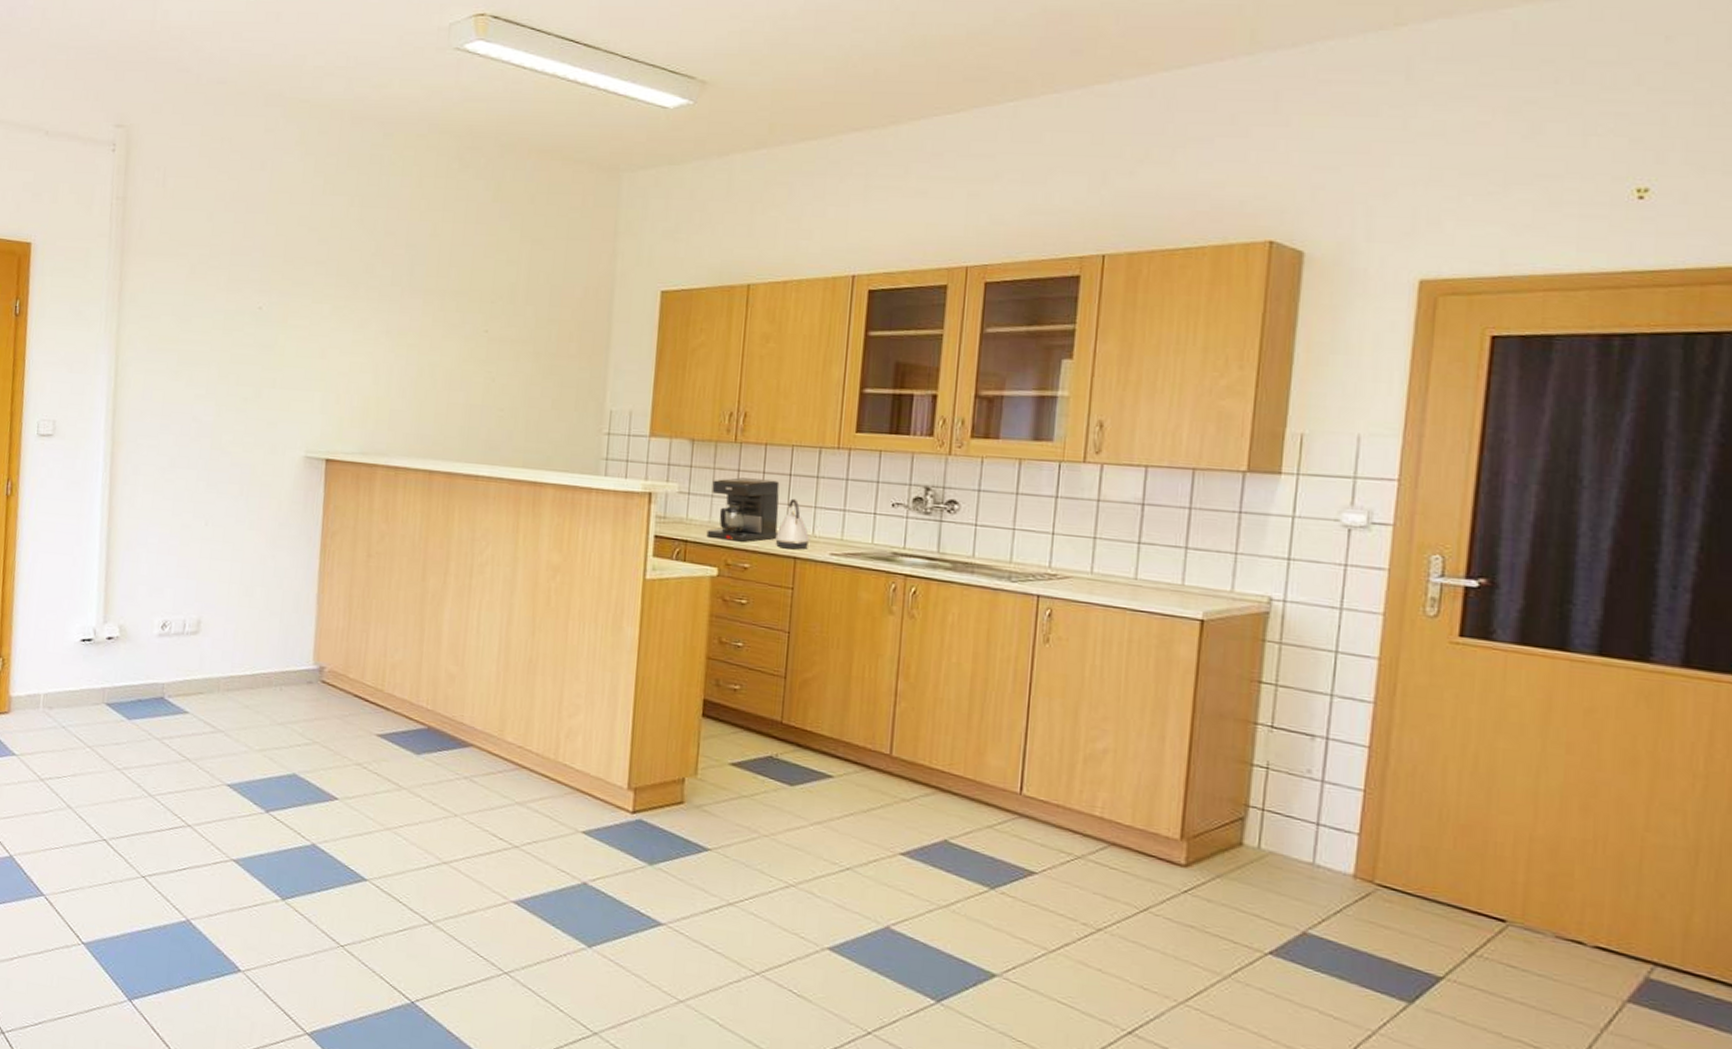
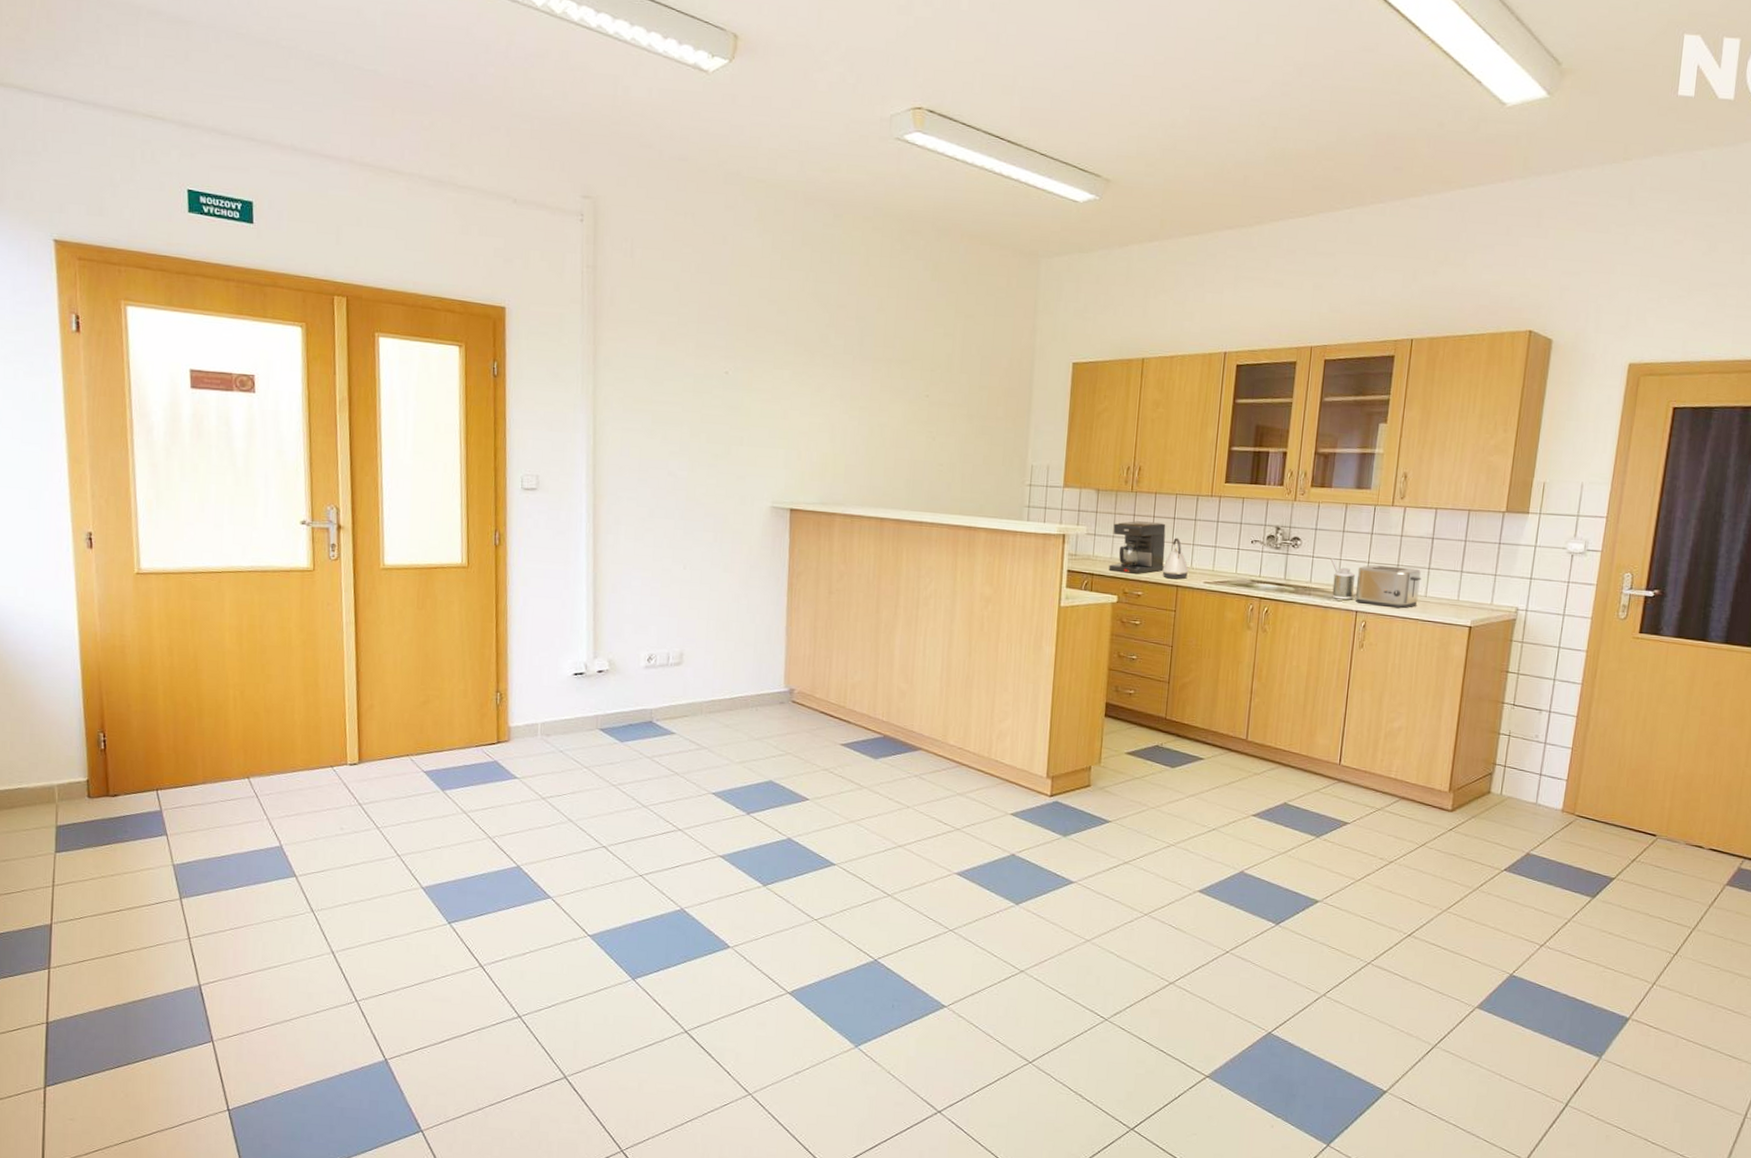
soap dispenser: none [1000,527,1036,581] -> present [1330,558,1356,600]
toaster: none [1035,536,1129,595] -> present [1355,564,1421,609]

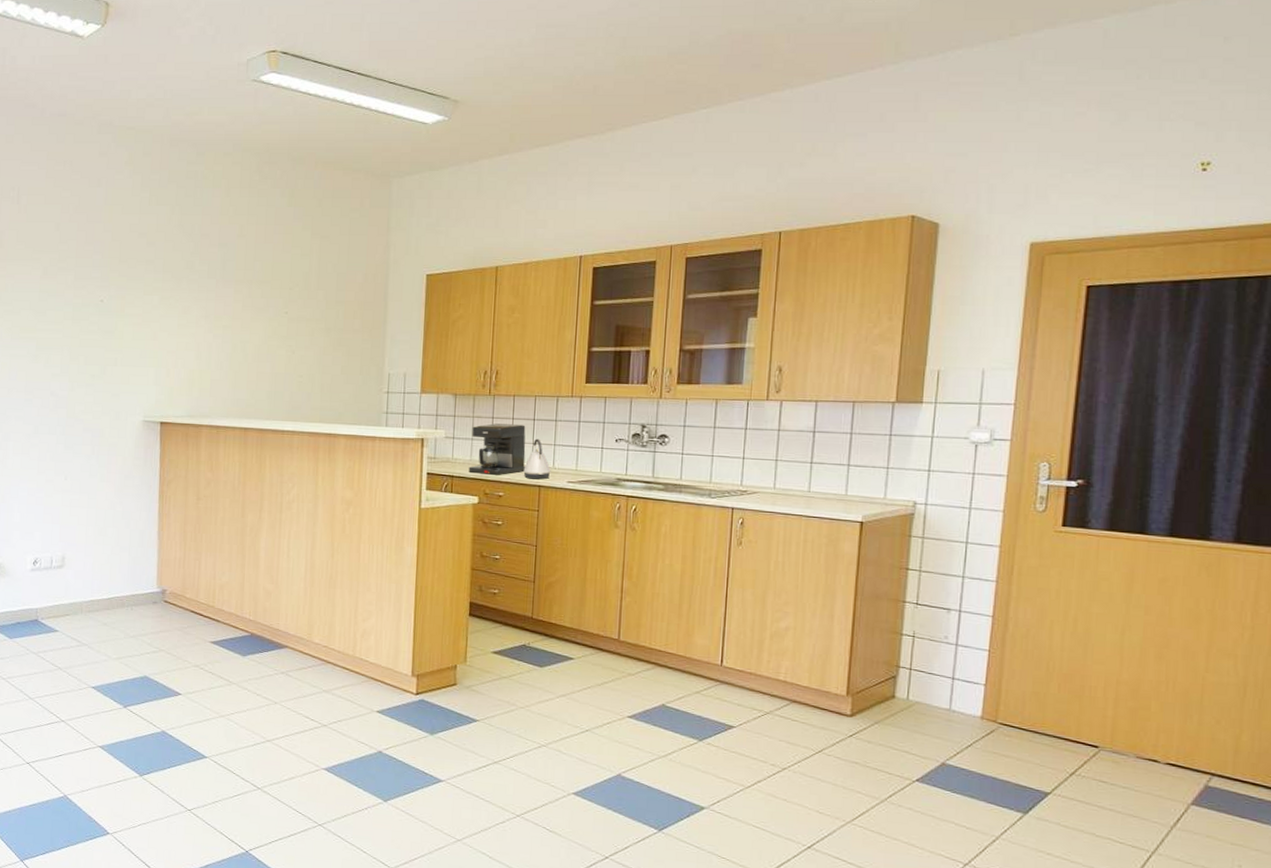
soap dispenser: present [1330,558,1356,600] -> none [701,455,730,497]
toaster: present [1355,564,1421,609] -> none [730,460,803,505]

